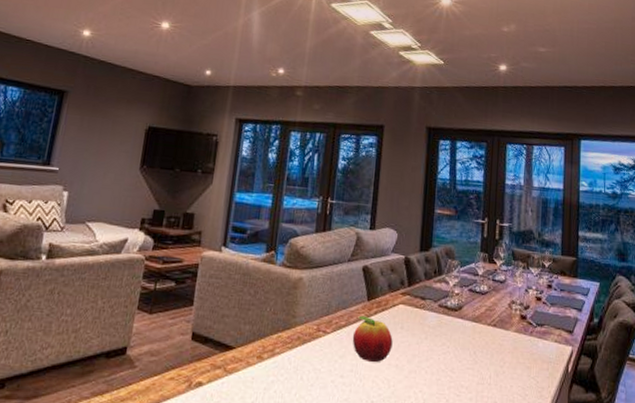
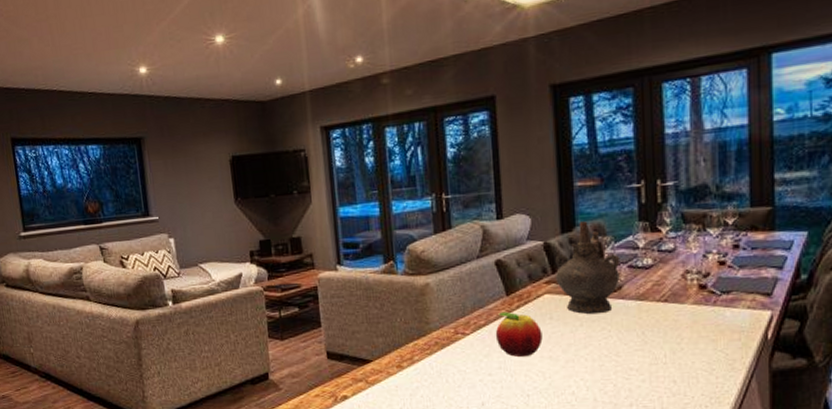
ceremonial vessel: none [411,244,464,329] -> present [555,221,621,314]

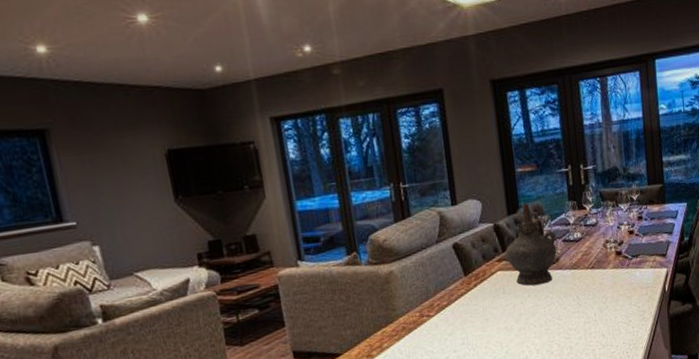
fruit: present [495,311,543,357] -> none [457,290,498,332]

